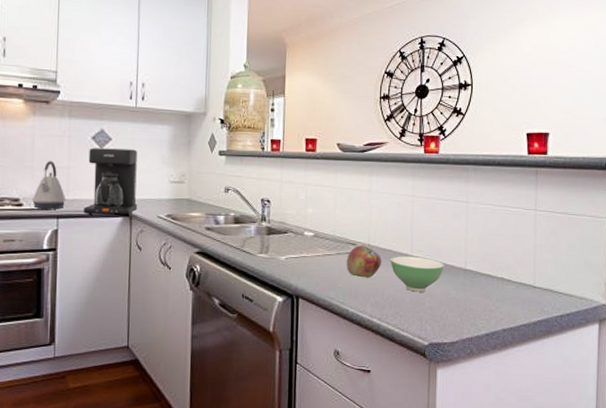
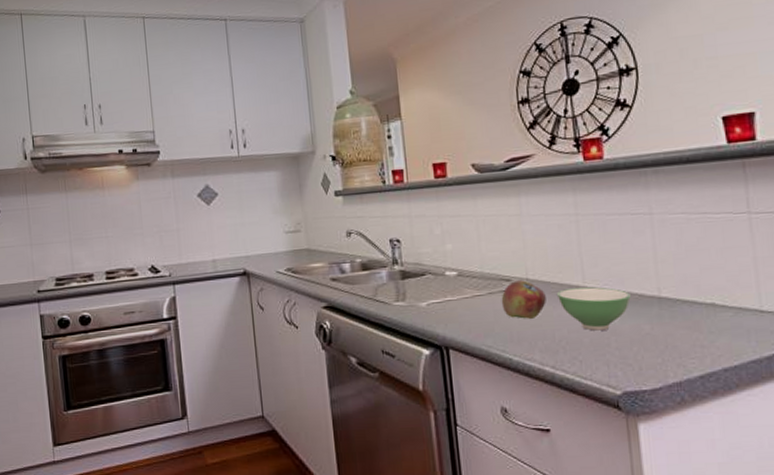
kettle: present [32,161,66,210] -> none [146,225,180,278]
coffee maker: present [84,148,138,215] -> none [196,202,254,277]

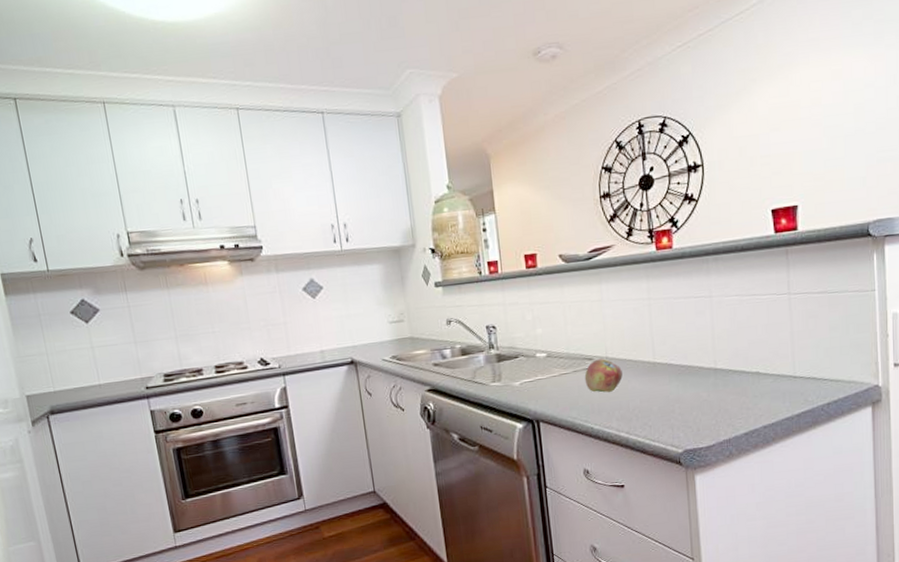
bowl: present [556,287,631,331] -> none [631,362,692,400]

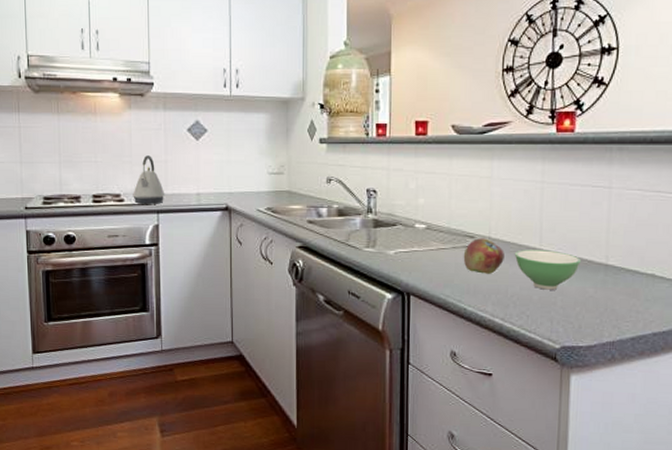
kettle: none [255,319,289,370] -> present [133,155,165,205]
bowl: none [631,362,692,400] -> present [514,250,581,290]

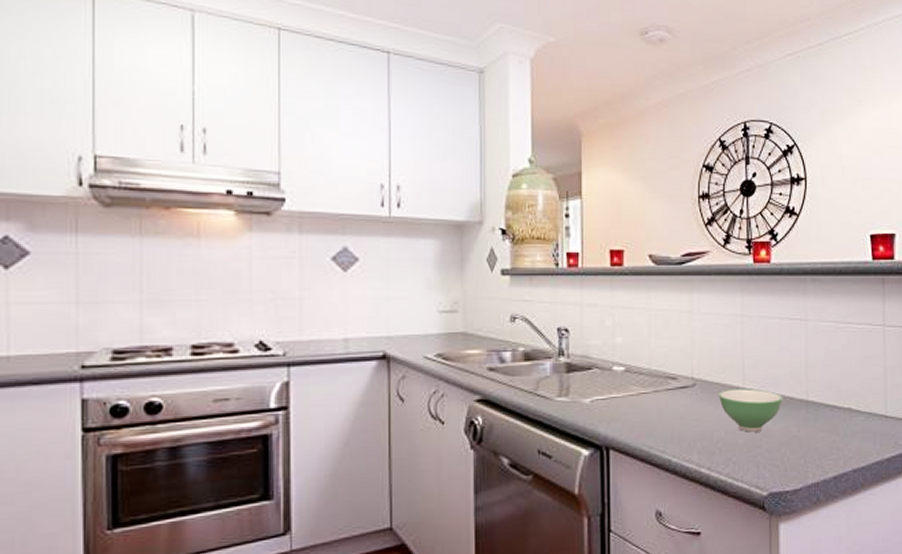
kettle: present [133,155,165,205] -> none [252,291,300,357]
fruit: present [463,238,504,274] -> none [665,379,708,419]

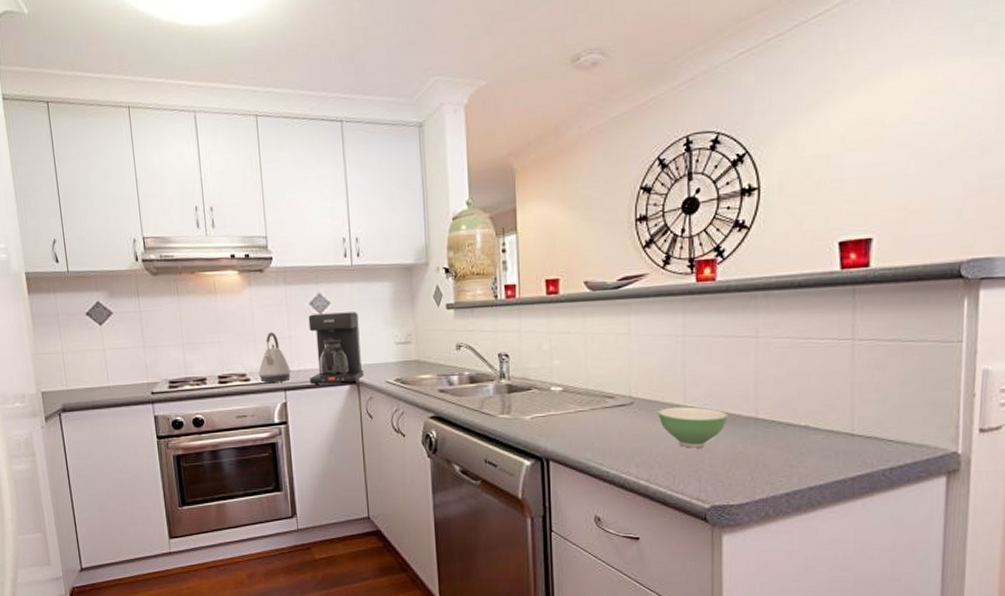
kettle: none [252,291,300,357] -> present [258,332,291,384]
coffee maker: none [324,271,397,359] -> present [308,312,364,385]

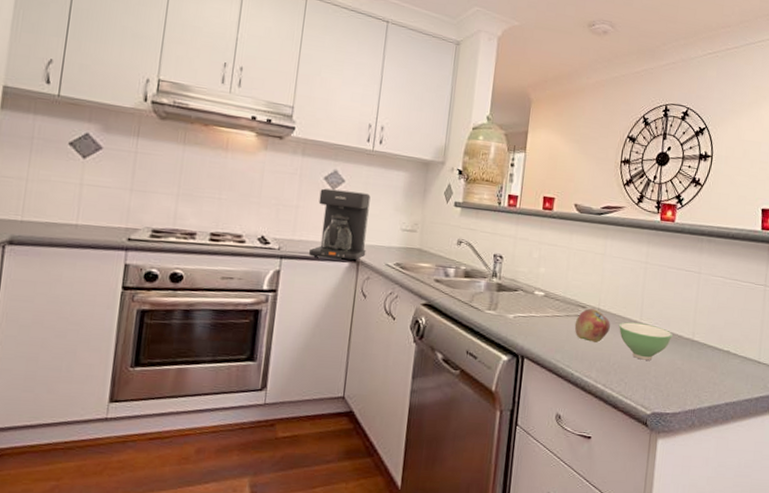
kettle: present [258,332,291,384] -> none [256,198,292,249]
fruit: none [603,398,646,435] -> present [574,308,610,343]

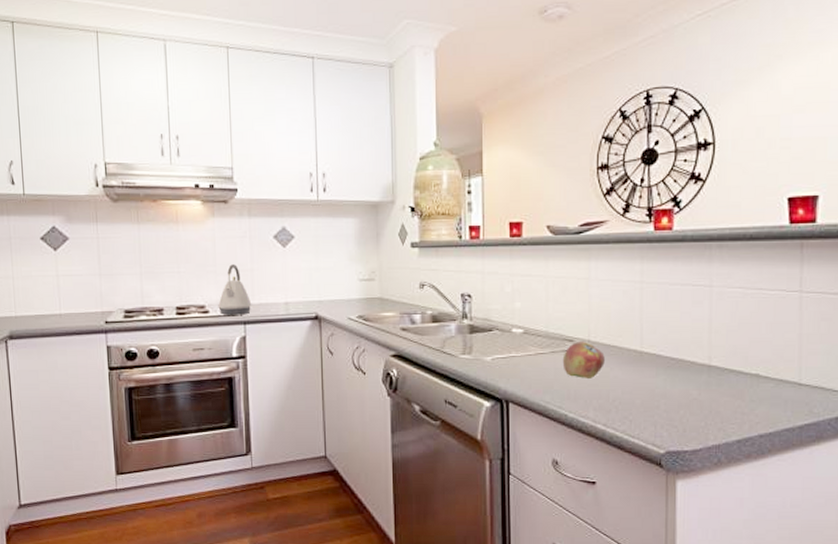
kettle: none [256,198,292,249] -> present [218,264,252,316]
coffee maker: present [309,188,371,261] -> none [271,247,327,319]
bowl: present [618,322,673,361] -> none [615,352,683,393]

